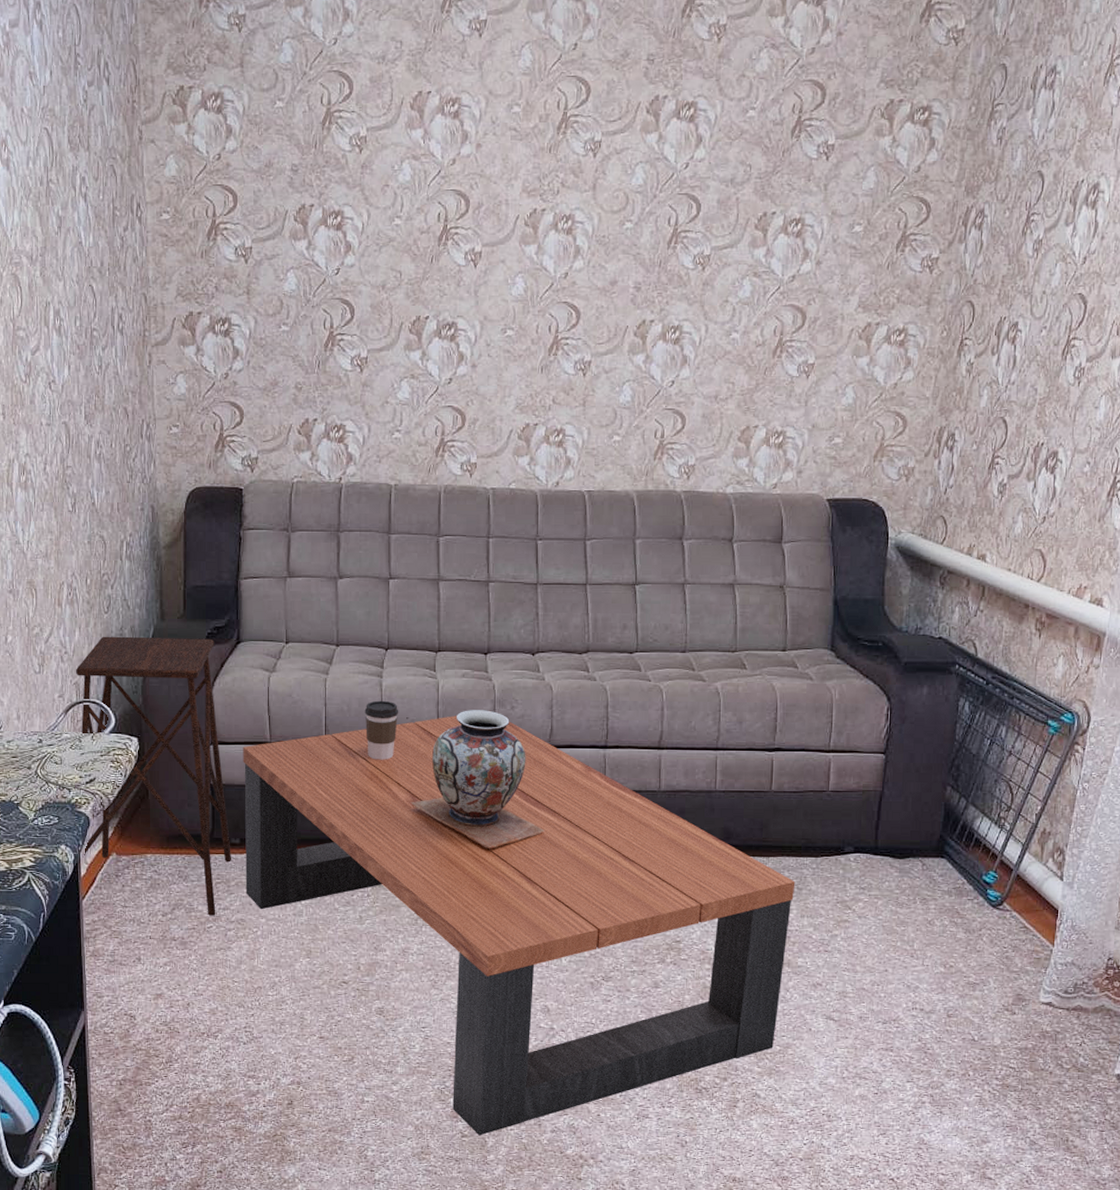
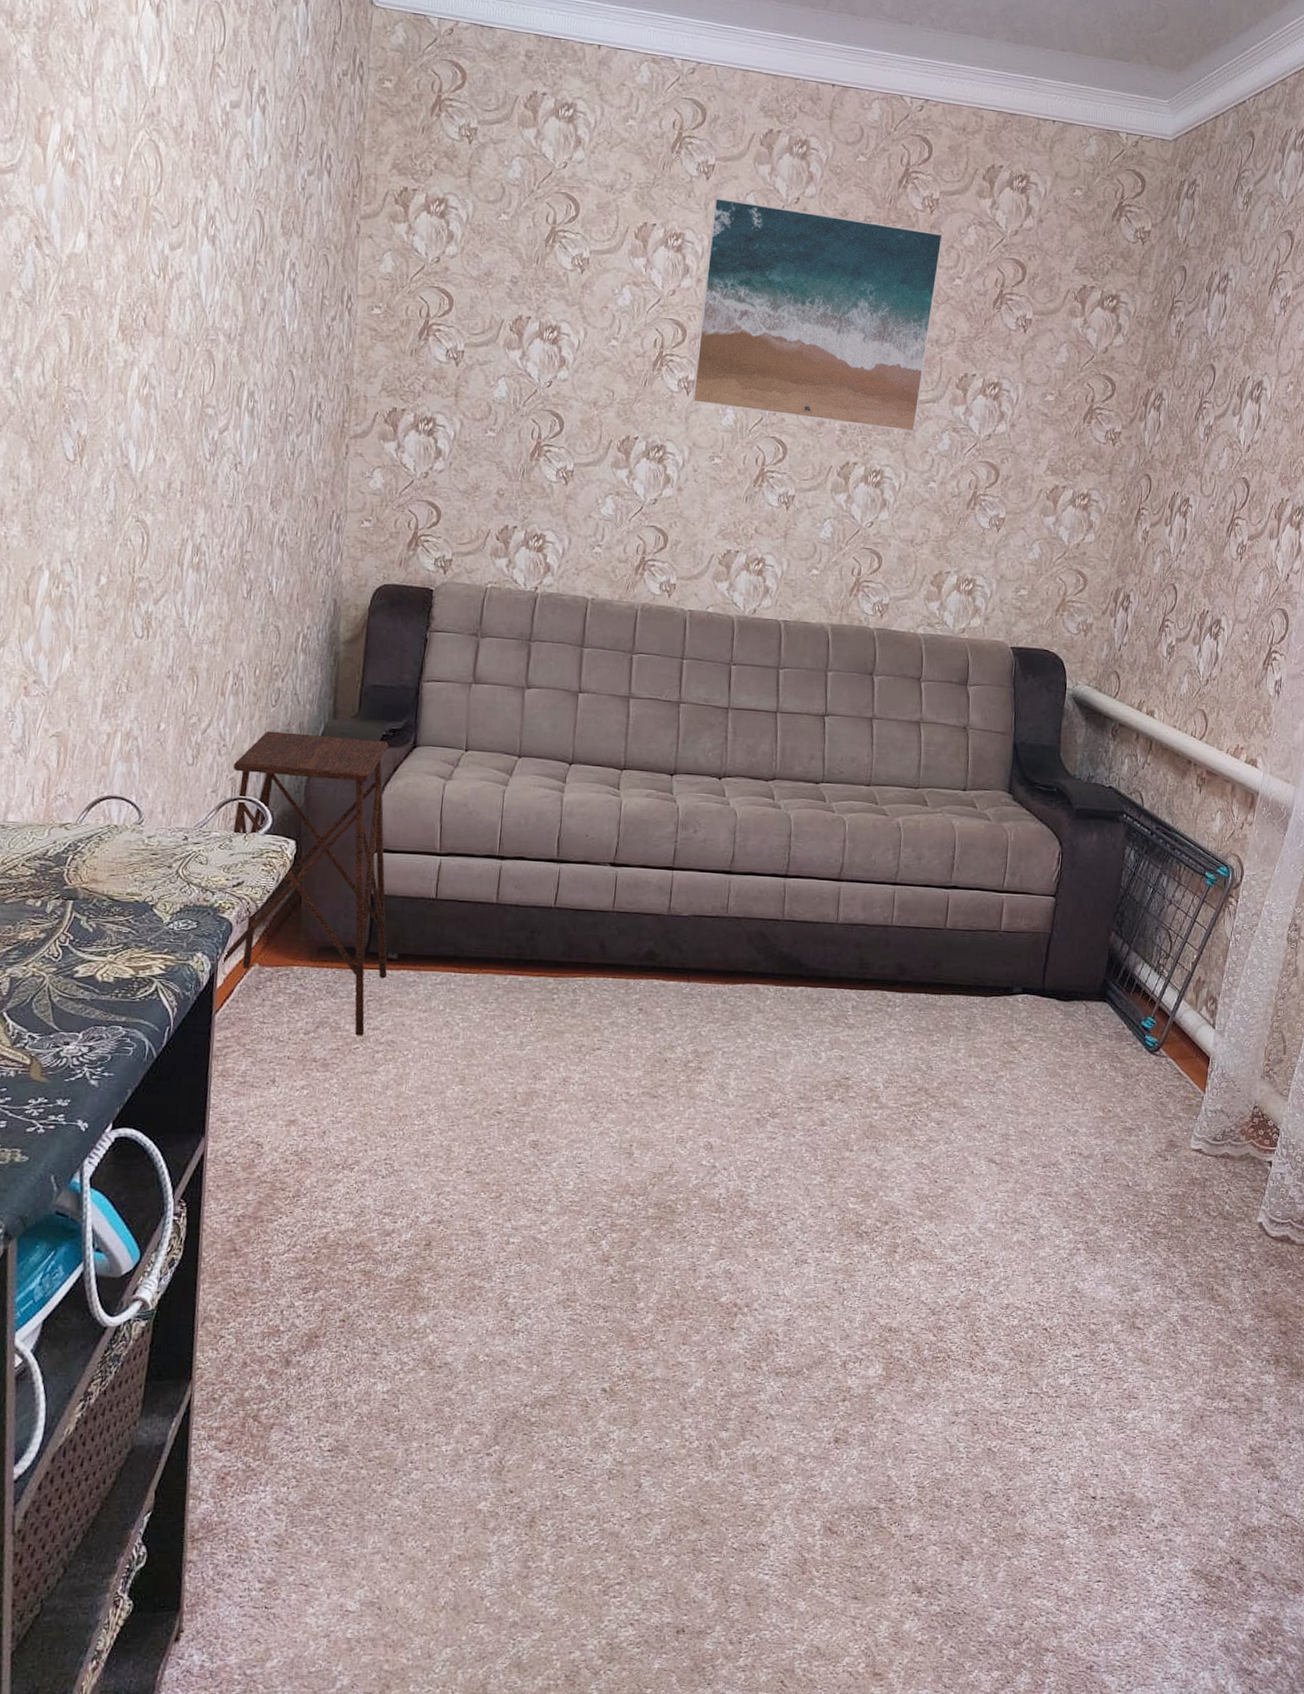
coffee table: present [243,711,796,1136] -> none [399,833,965,1282]
coffee cup: present [364,700,399,760] -> none [542,816,579,878]
decorative vase: present [410,710,544,848] -> none [583,831,719,975]
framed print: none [480,54,734,281] -> present [692,197,944,432]

